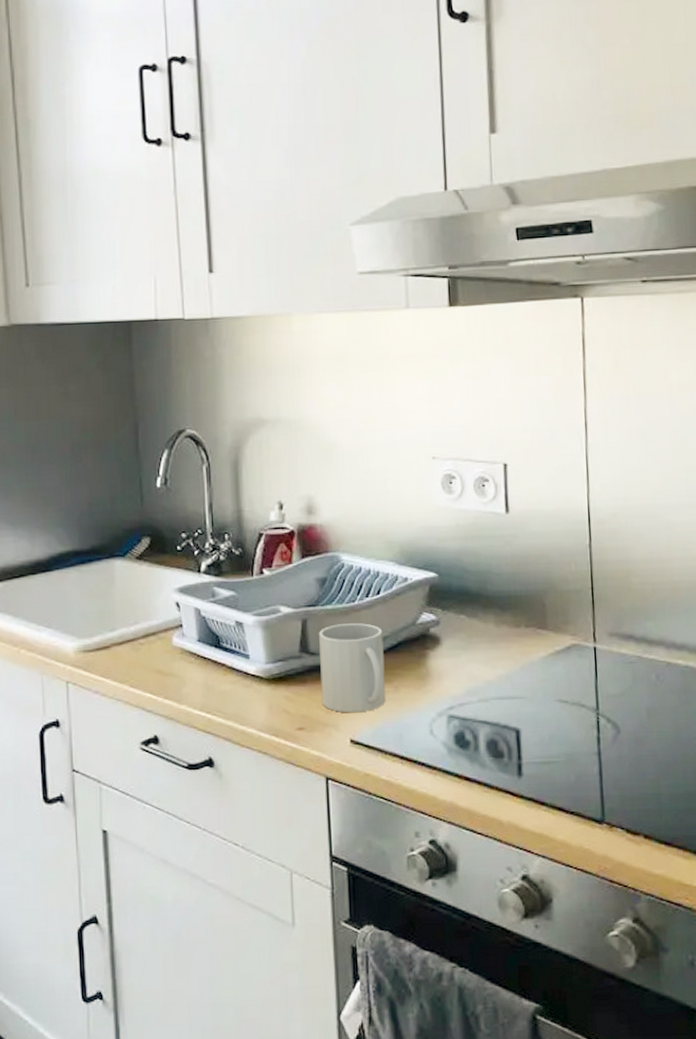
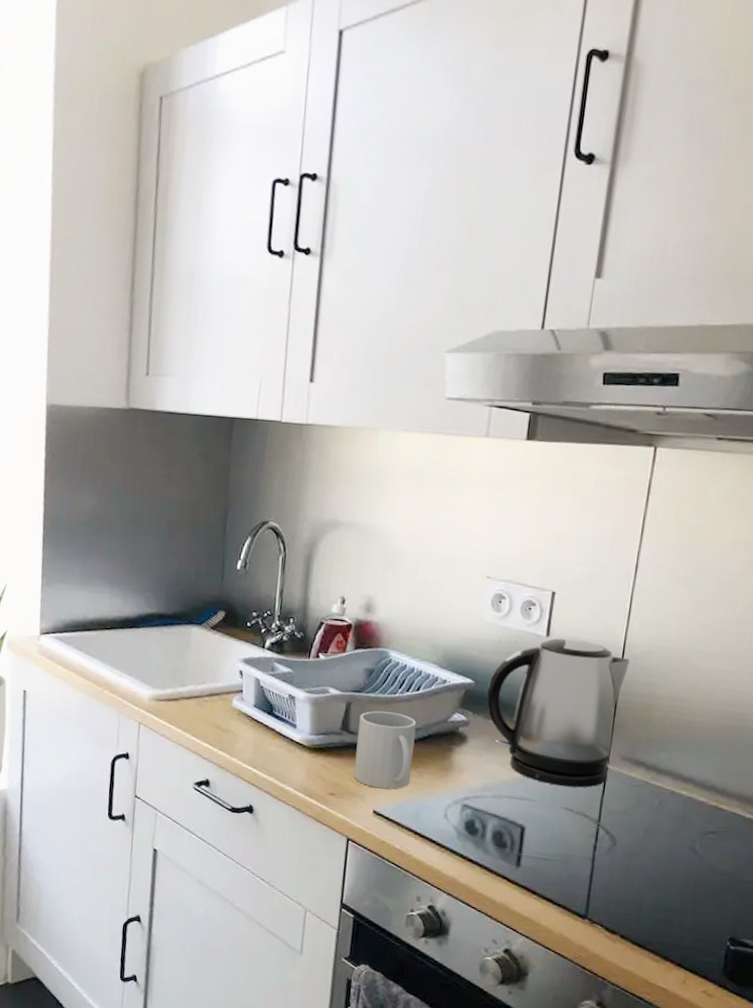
kettle: none [453,511,598,677] -> present [486,638,630,788]

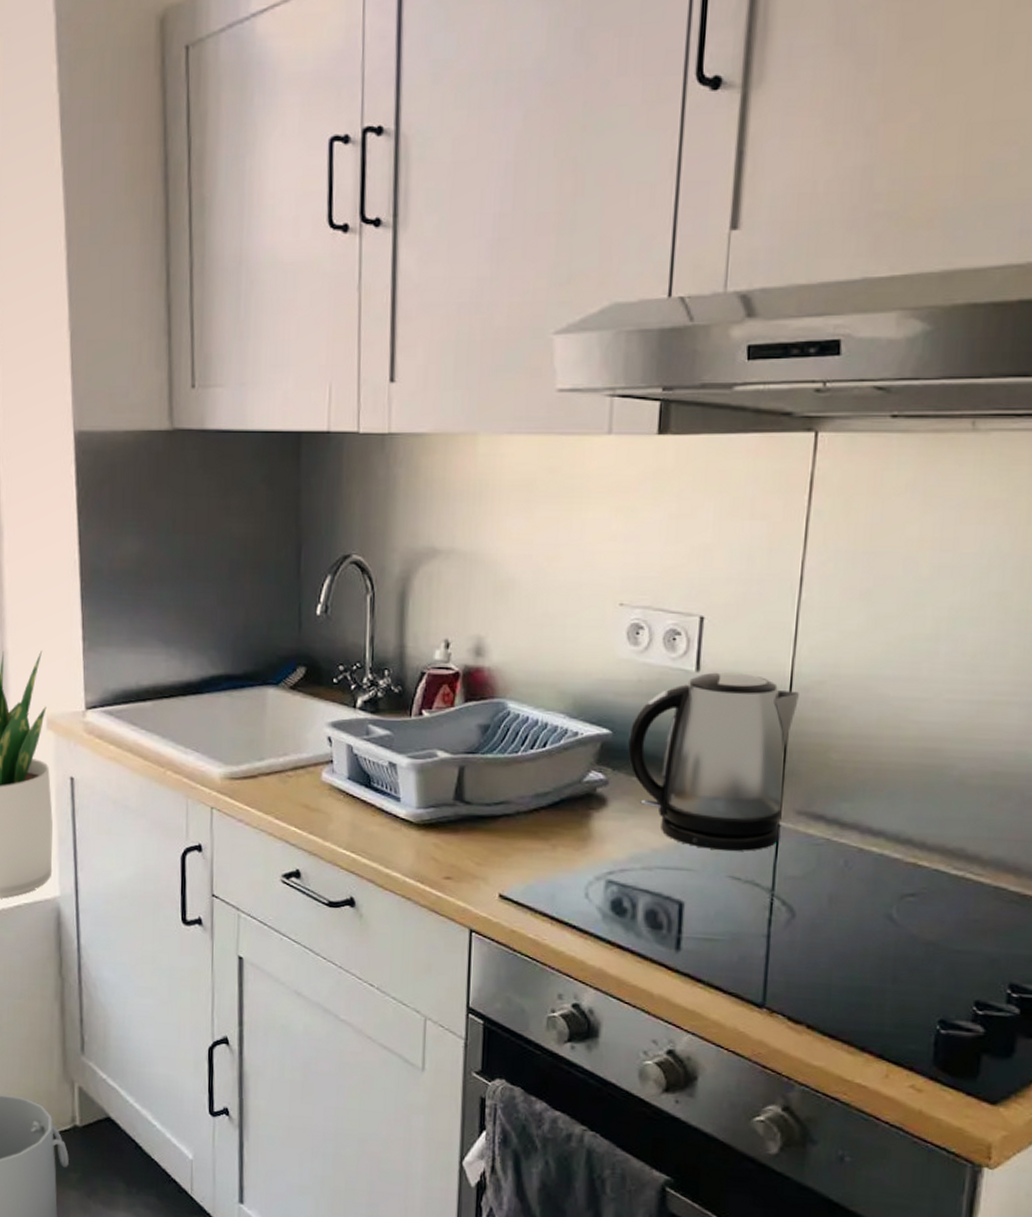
mug: present [353,711,417,789] -> none [473,774,545,868]

